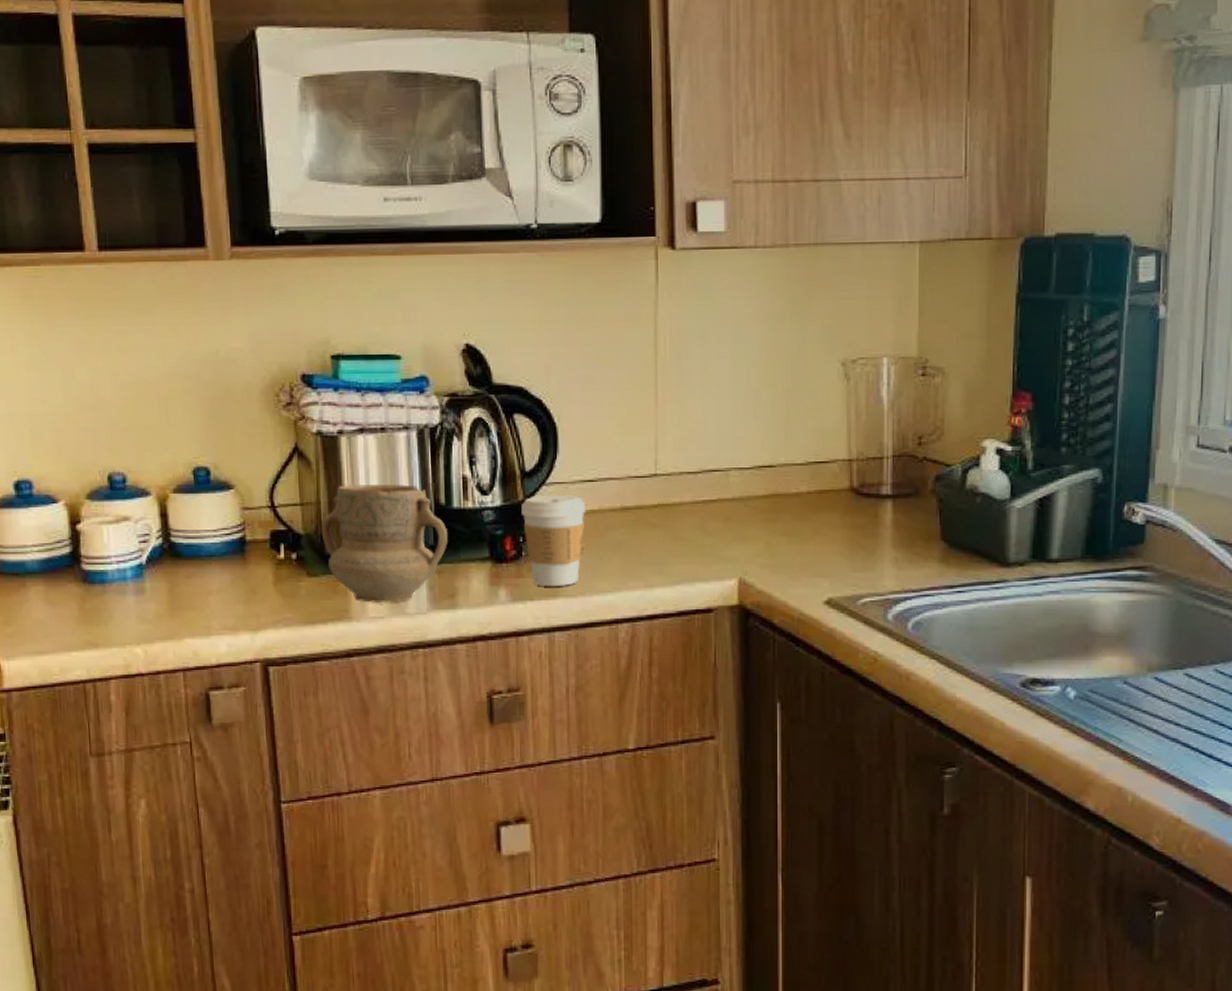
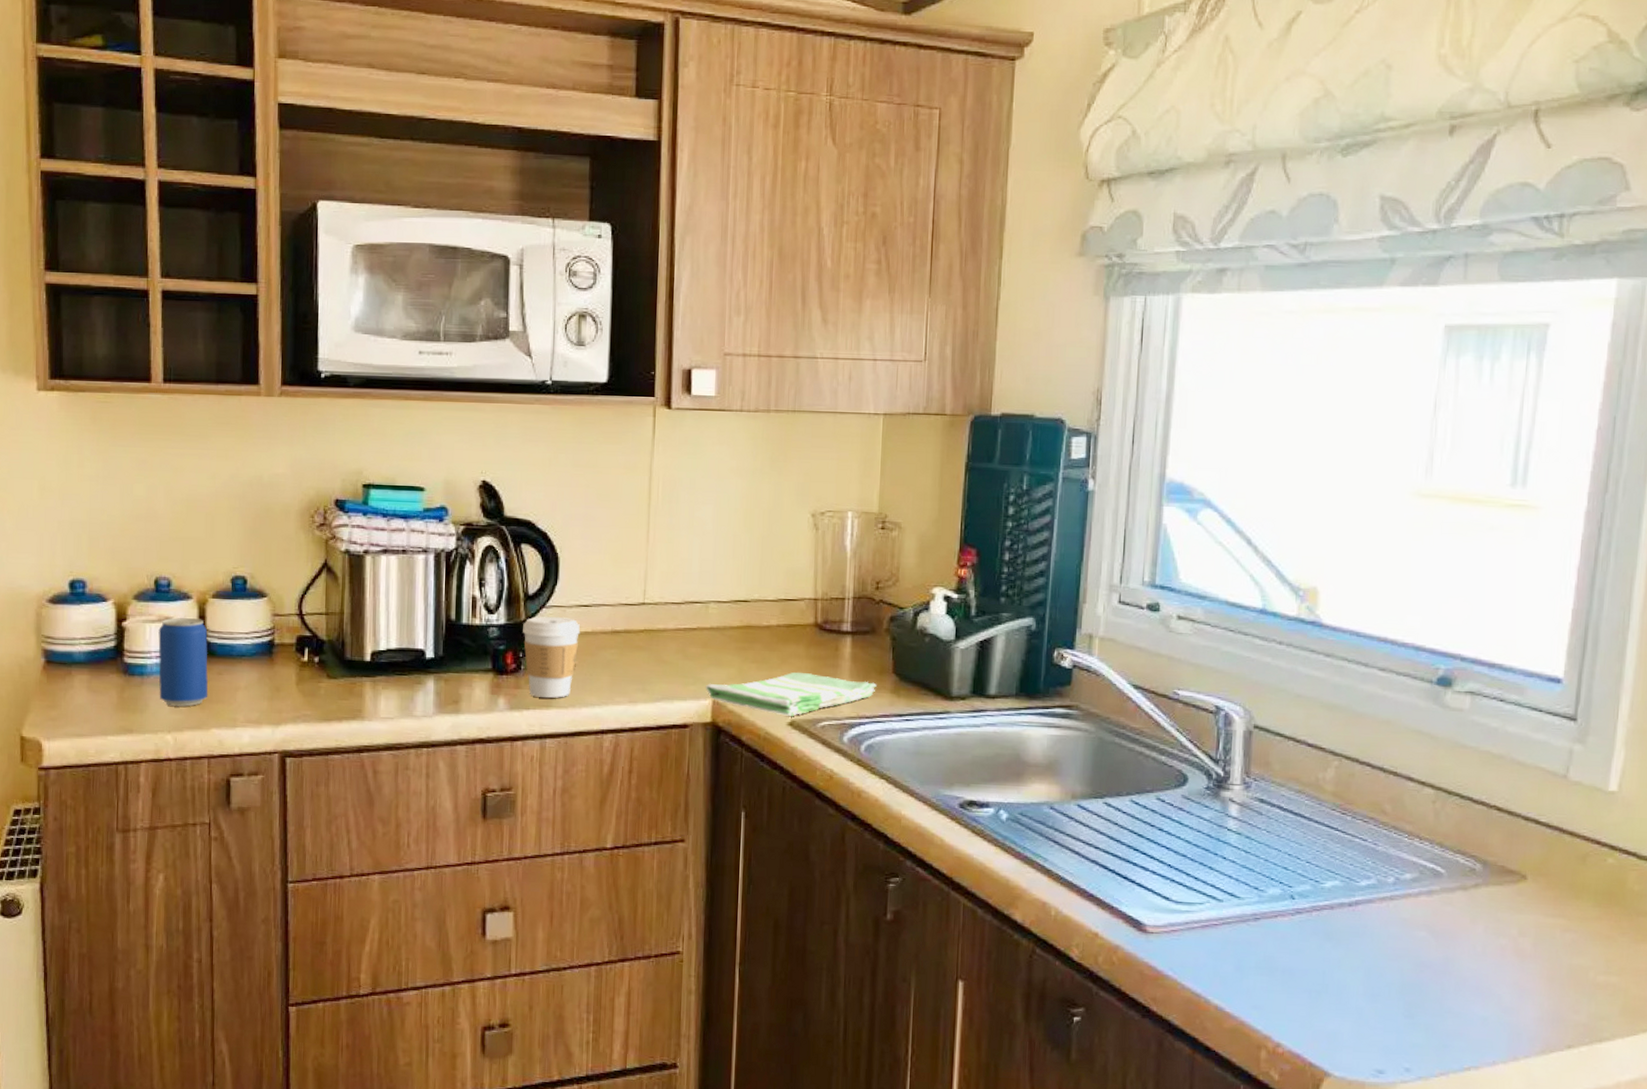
beverage can: none [117,517,178,617] -> present [158,618,209,707]
mug: present [321,484,448,603] -> none [342,598,455,706]
dish towel: none [729,544,923,594] -> present [705,672,877,716]

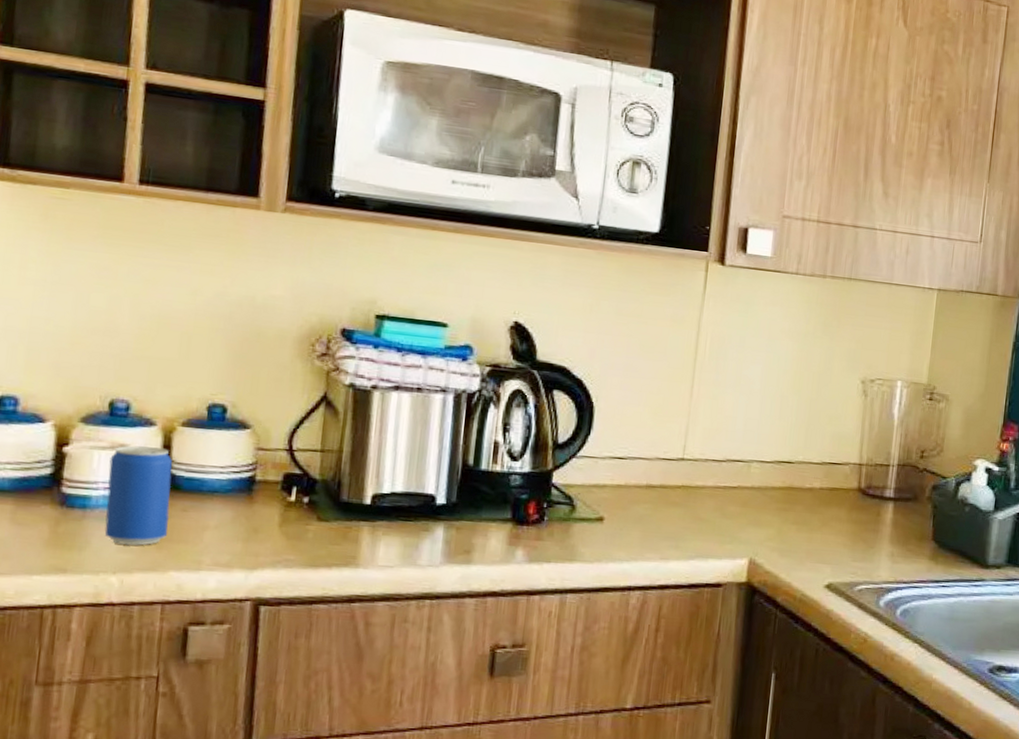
coffee cup: present [523,616,580,698] -> none [549,466,613,552]
dish towel: present [705,672,877,716] -> none [742,535,916,579]

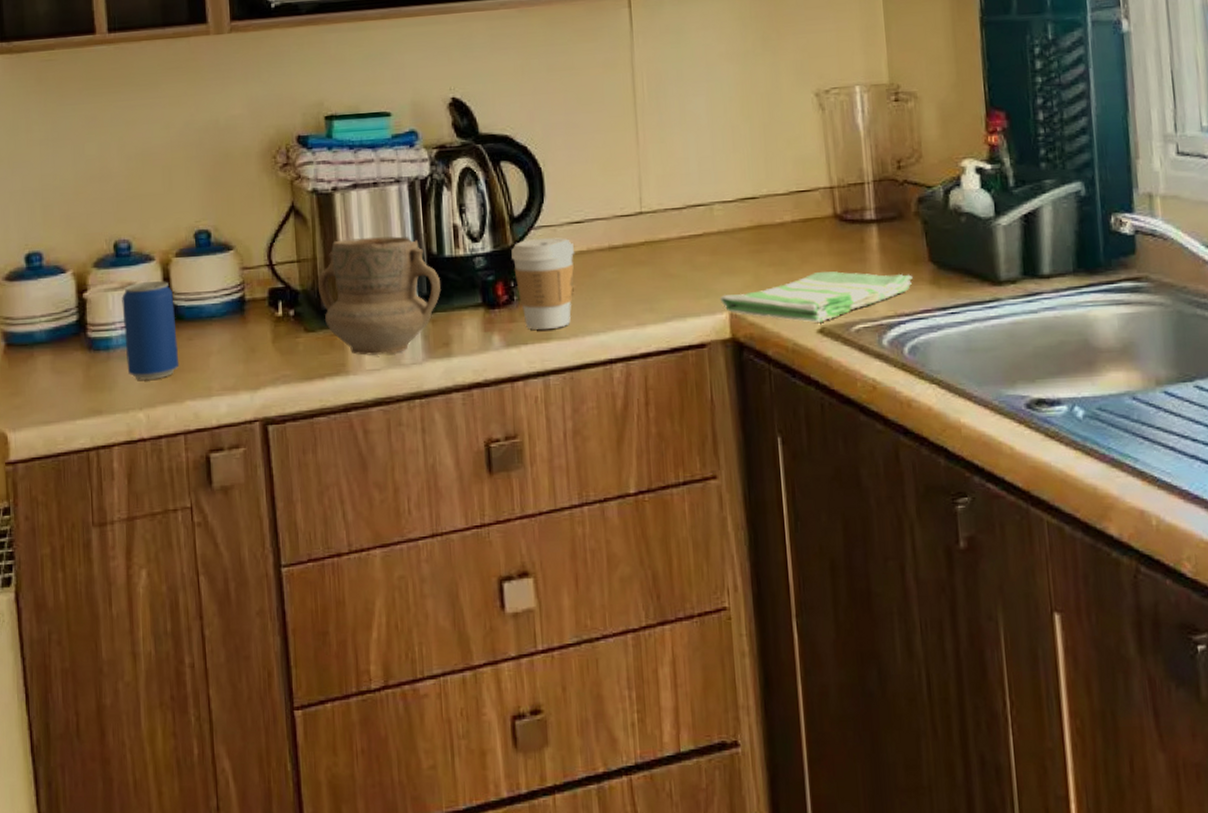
mug: none [339,437,472,553] -> present [317,236,441,356]
coffee cup: none [549,466,613,552] -> present [511,237,574,330]
dish towel: none [742,535,916,579] -> present [719,271,913,323]

